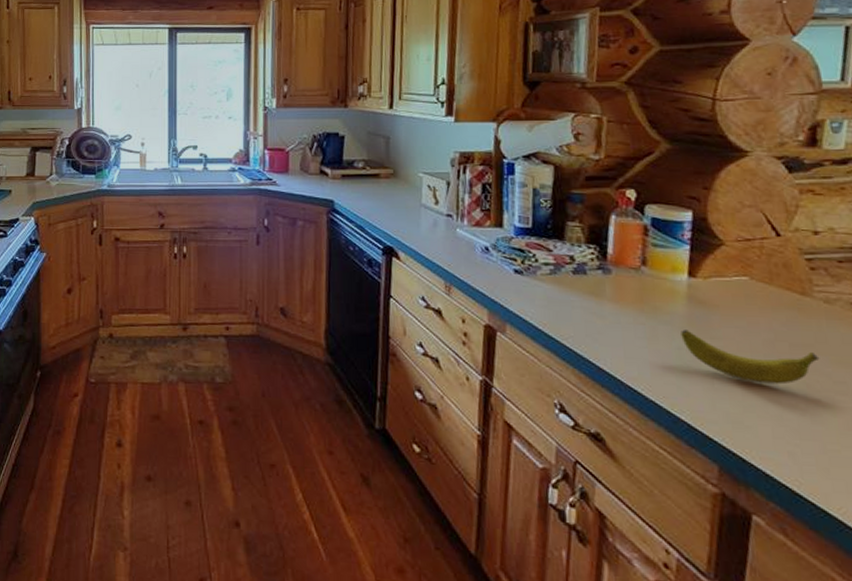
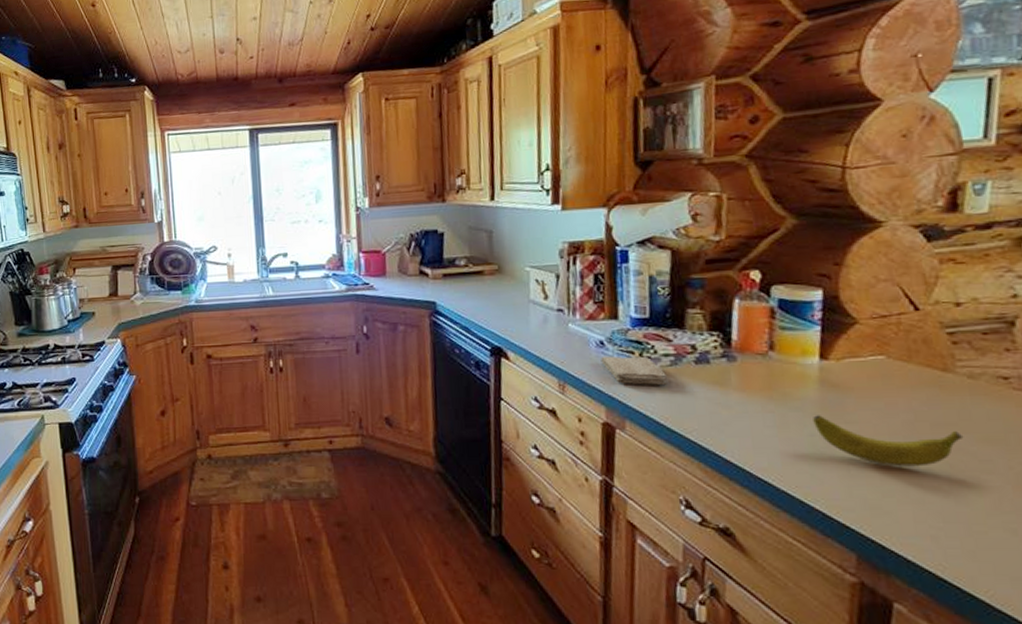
washcloth: none [485,261,546,292] -> present [600,356,667,385]

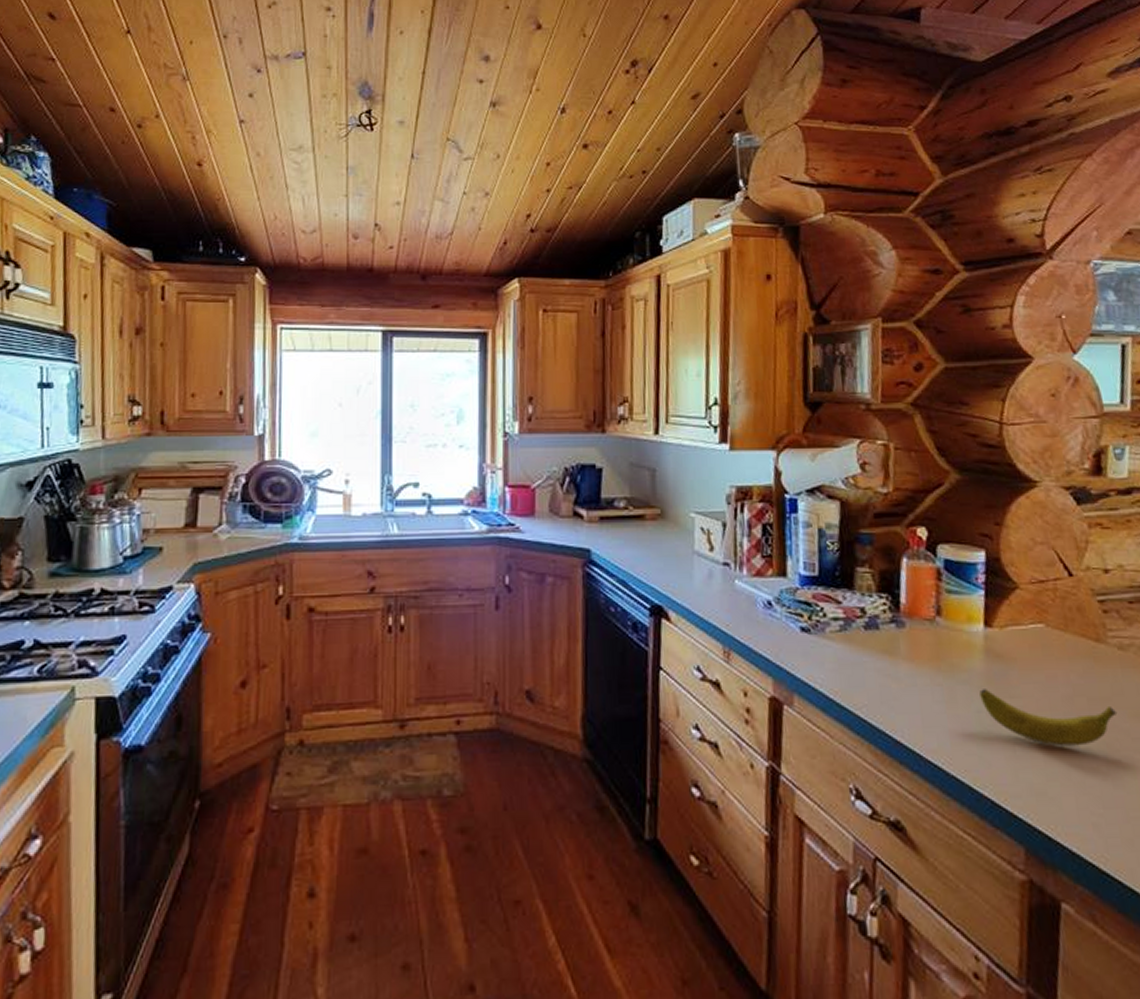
washcloth: present [600,356,667,385] -> none [768,618,837,653]

